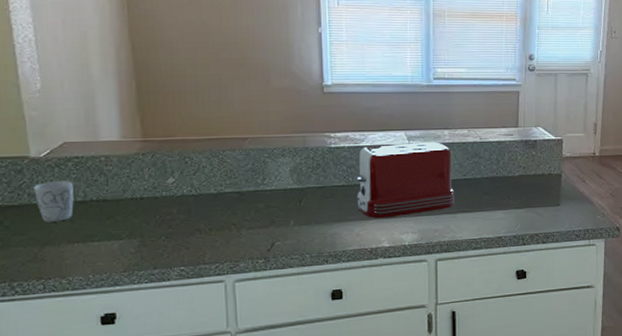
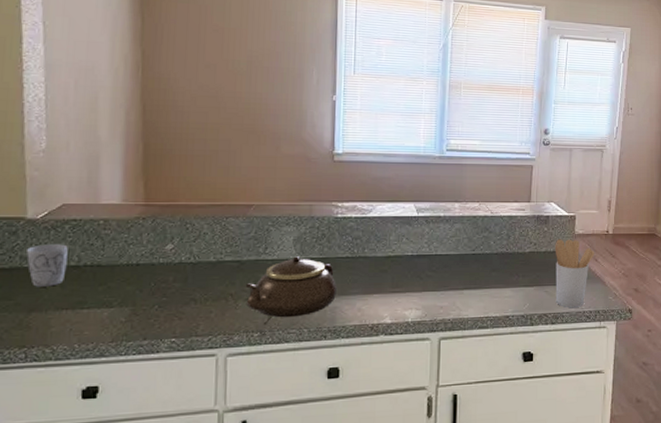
teapot: none [247,186,335,245] -> present [245,256,336,318]
toaster: present [355,141,454,219] -> none [360,214,462,293]
utensil holder: none [543,162,582,227] -> present [555,239,594,307]

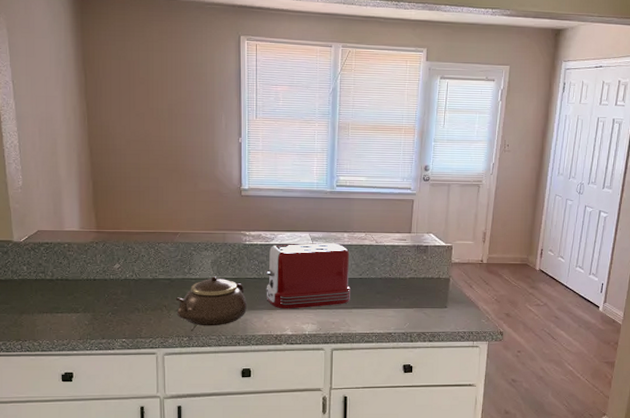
mug: present [26,244,68,287] -> none [16,262,44,295]
toaster: none [360,214,462,293] -> present [265,242,350,309]
utensil holder: present [555,239,594,307] -> none [433,267,469,328]

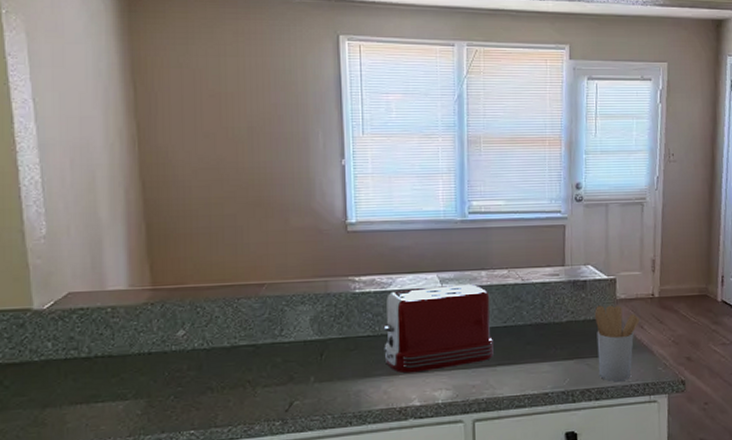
teapot: present [175,276,247,326] -> none [262,337,359,405]
utensil holder: none [433,267,469,328] -> present [594,305,640,381]

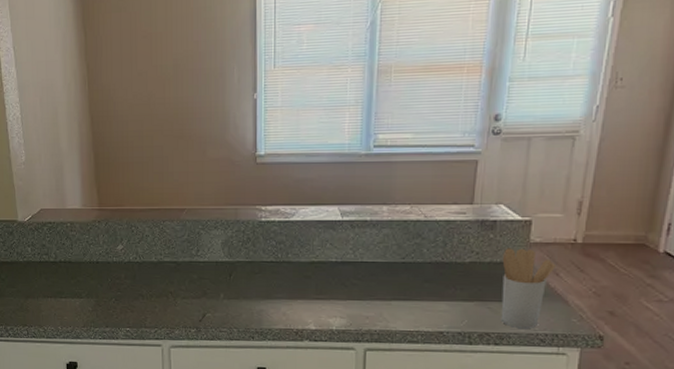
toaster: present [381,283,494,374] -> none [284,217,390,299]

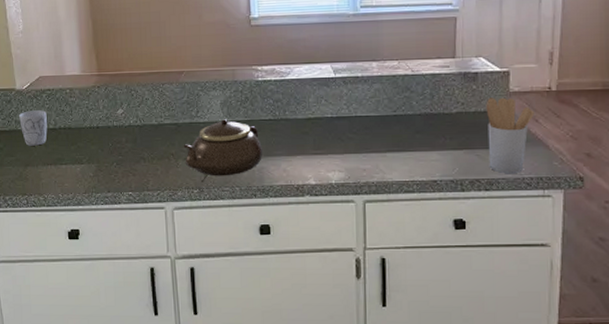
mug: none [21,243,48,278] -> present [19,110,47,146]
teapot: none [182,259,262,317] -> present [183,119,262,176]

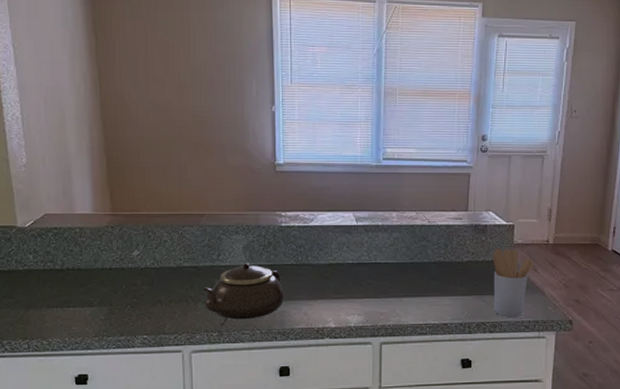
mug: present [19,110,47,146] -> none [20,250,53,287]

